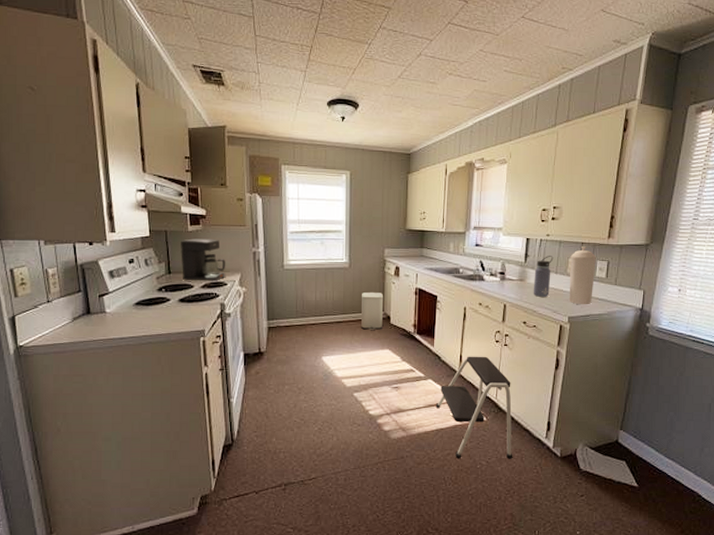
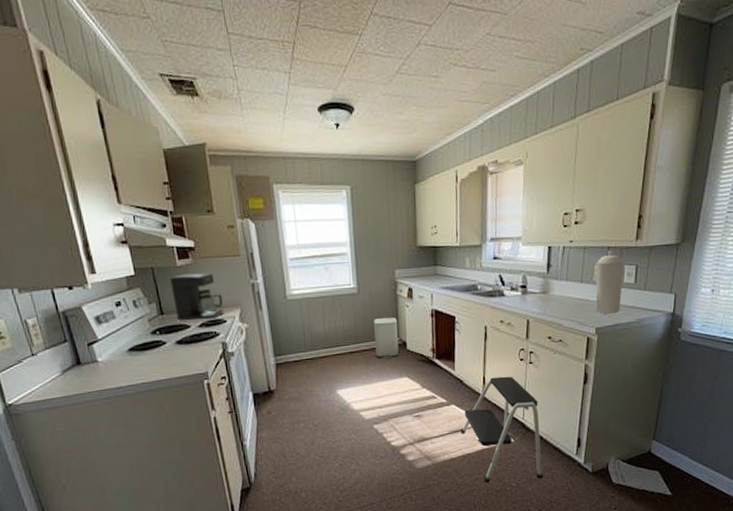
water bottle: present [533,256,554,297] -> none [557,264,578,309]

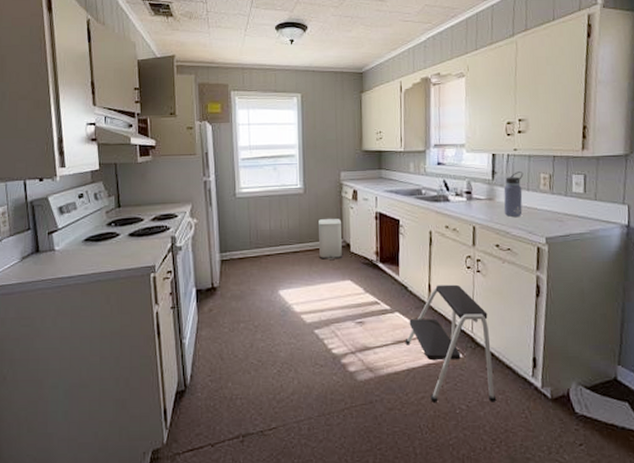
coffee maker: present [170,272,225,321] -> none [130,169,177,214]
water bottle: none [557,264,578,309] -> present [503,172,524,217]
canister: present [596,250,624,315] -> none [542,159,571,224]

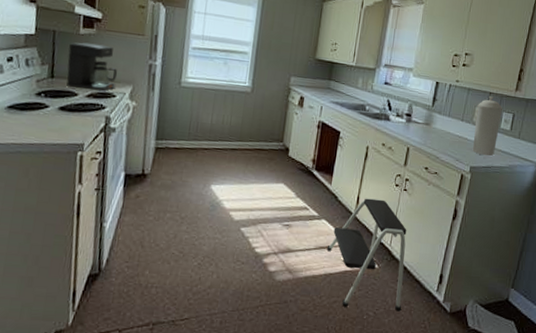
coffee maker: none [130,169,177,214] -> present [66,42,118,92]
pedal bin: present [319,218,343,260] -> none [257,120,285,162]
water bottle: present [503,172,524,217] -> none [437,102,461,144]
canister: none [542,159,571,224] -> present [473,96,503,157]

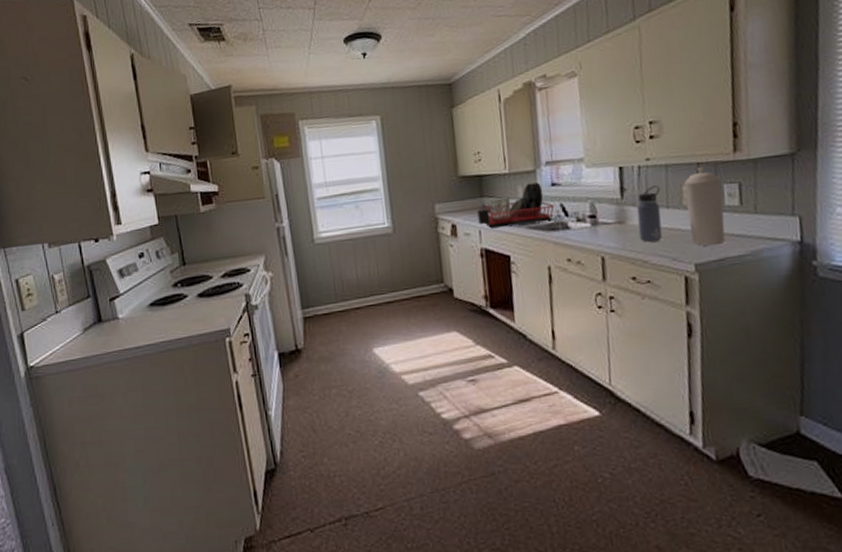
coffee maker: present [66,42,118,92] -> none [193,218,248,272]
dish rack: none [322,78,383,112] -> present [477,182,555,229]
step stool: present [326,198,407,312] -> none [528,328,647,471]
water bottle: none [437,102,461,144] -> present [636,185,663,242]

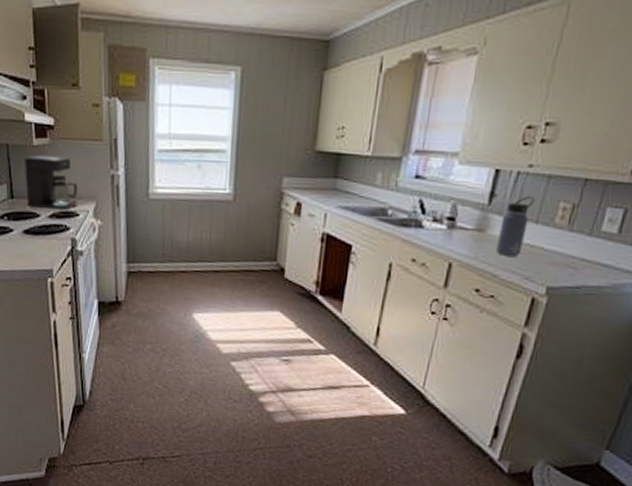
coffee maker: none [193,218,248,272] -> present [25,155,78,211]
dish rack: present [477,182,555,229] -> none [326,171,413,216]
canister: present [684,167,726,247] -> none [552,184,607,272]

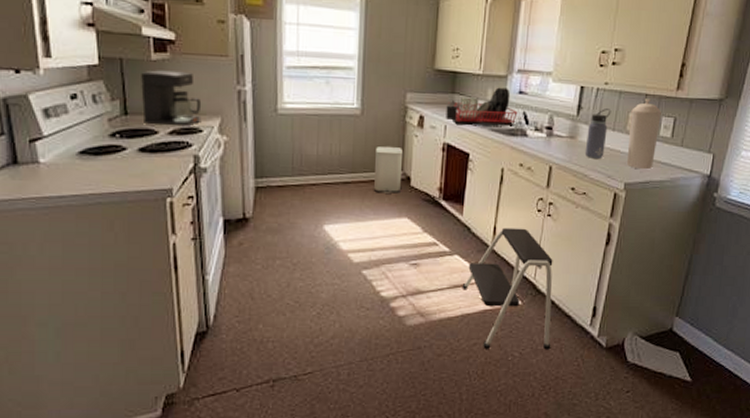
pedal bin: none [245,234,278,285] -> present [374,146,404,194]
dish rack: none [326,171,413,216] -> present [446,87,518,127]
step stool: none [337,329,447,467] -> present [462,227,553,350]
canister: none [552,184,607,272] -> present [627,98,661,170]

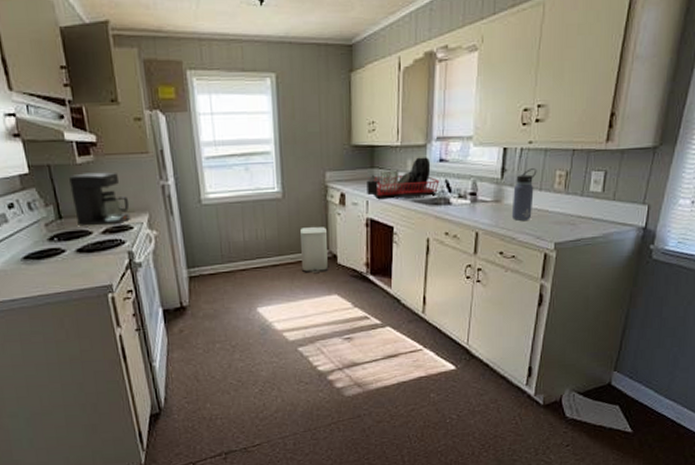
step stool: present [462,227,553,350] -> none [396,295,488,414]
canister: present [627,98,661,170] -> none [557,153,591,228]

